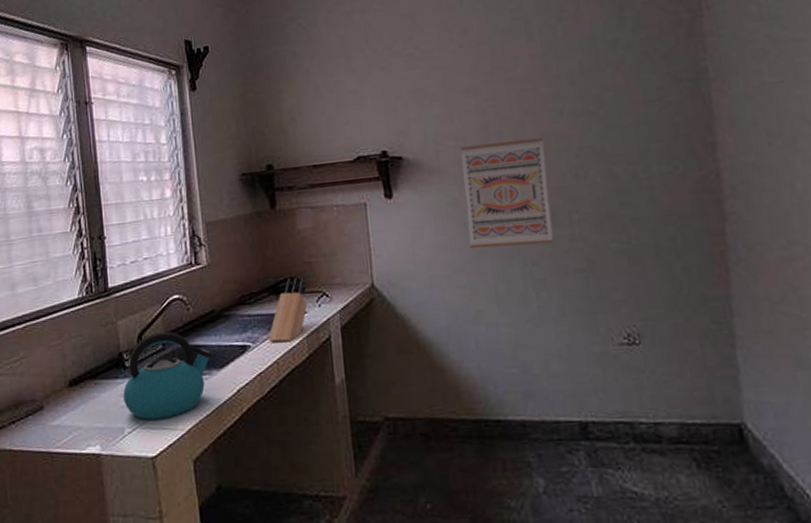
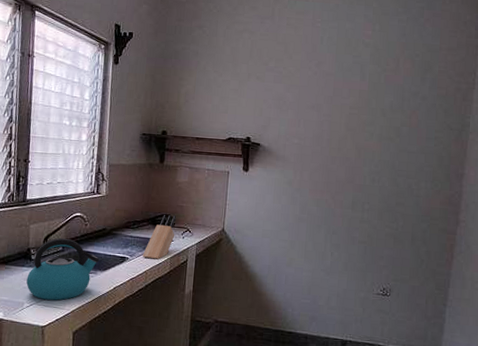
wall art: present [460,138,554,249] -> none [294,145,357,222]

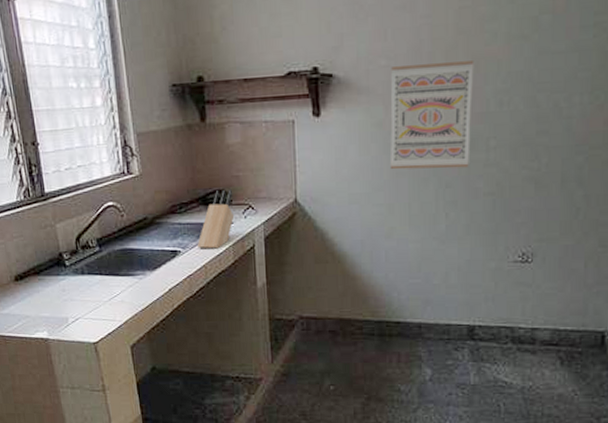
kettle: present [26,238,100,301] -> none [65,235,146,312]
wall art: none [294,145,357,222] -> present [389,61,474,170]

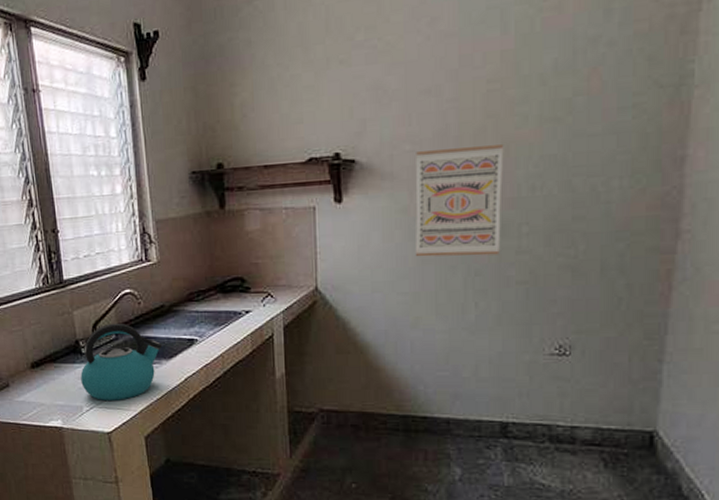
kettle: none [65,235,146,312] -> present [80,323,163,400]
knife block: present [196,190,235,249] -> none [214,278,253,338]

